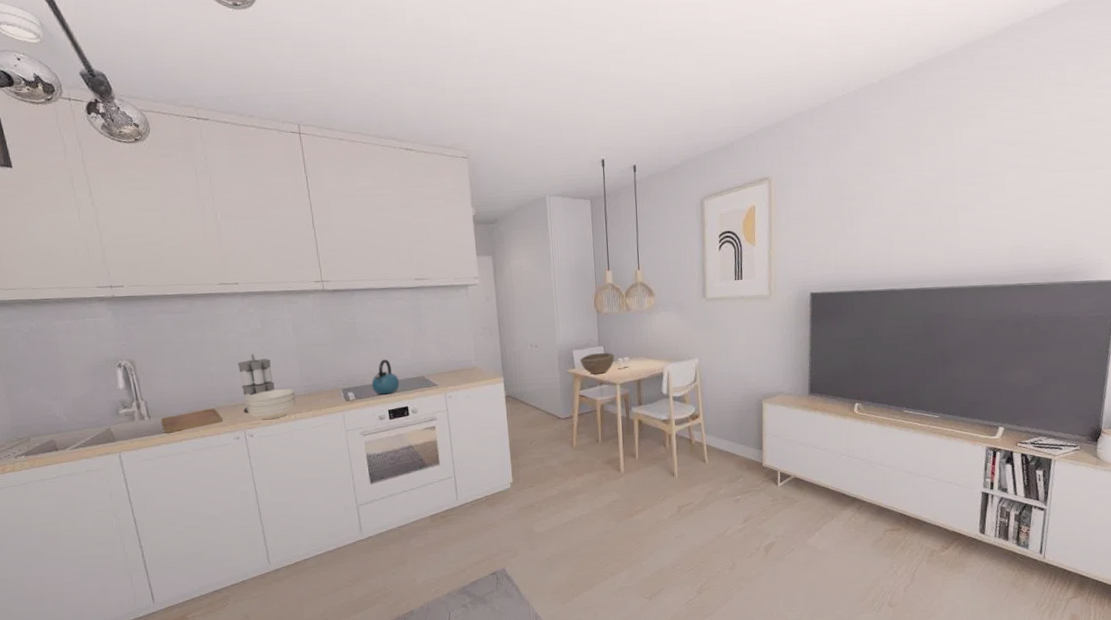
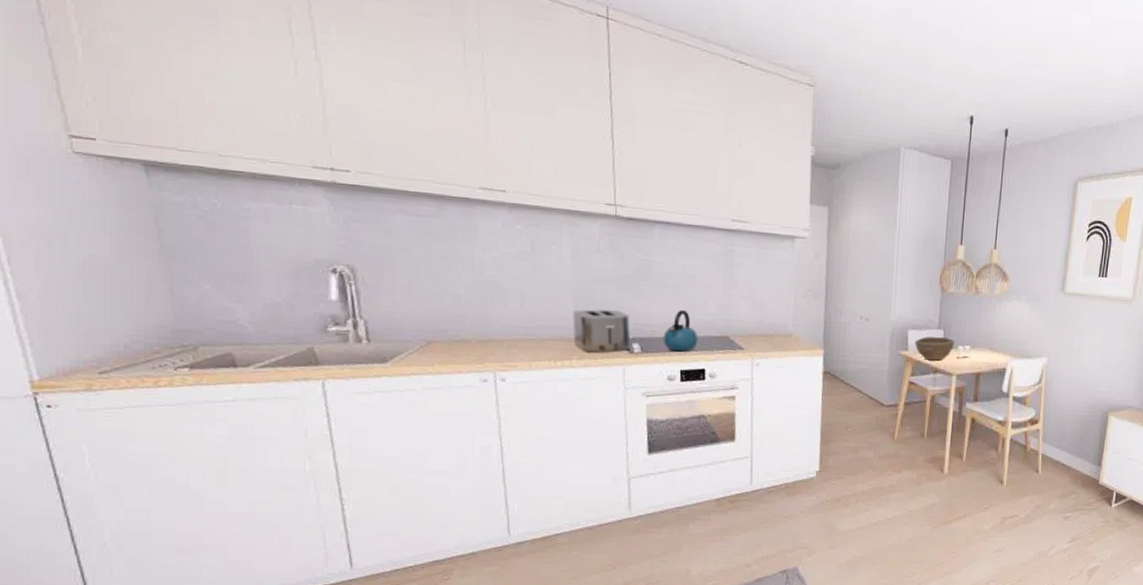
cutting board: present [161,408,223,433] -> none [384,340,468,364]
spice rack: present [237,353,275,414] -> none [494,279,540,352]
bowl: present [245,389,297,420] -> none [499,327,566,364]
toaster: none [299,366,347,406] -> present [572,309,631,354]

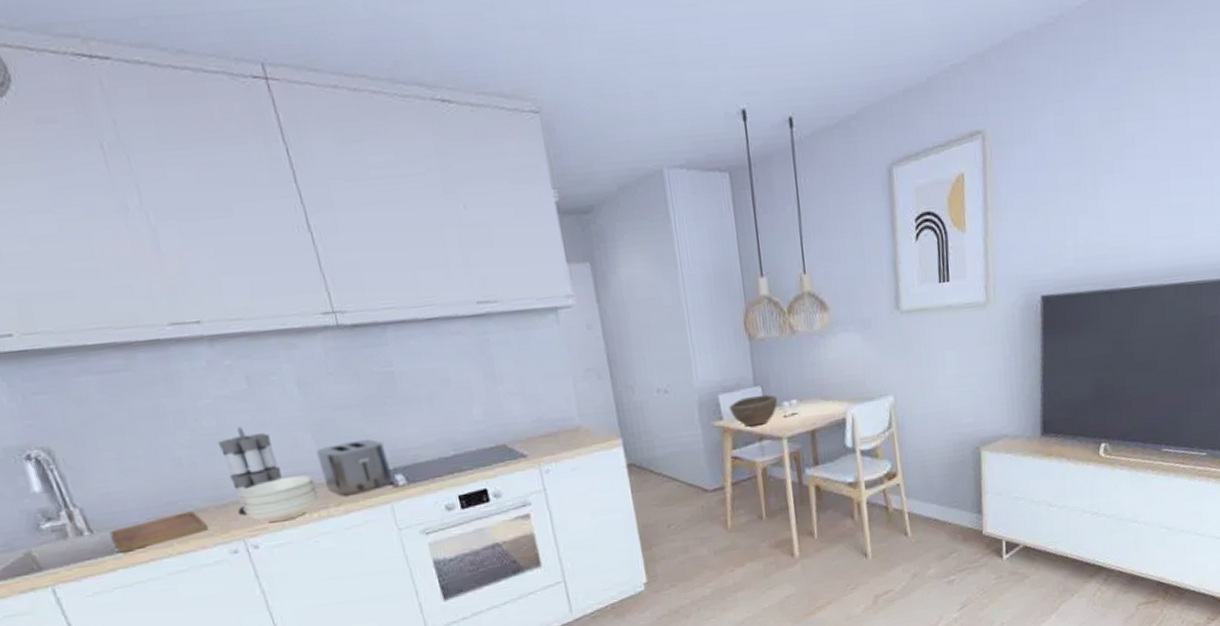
cutting board: none [384,340,468,364] -> present [109,511,209,553]
spice rack: none [494,279,540,352] -> present [217,426,282,516]
bowl: none [499,327,566,364] -> present [238,475,319,523]
kettle: present [663,310,698,352] -> none [428,424,472,475]

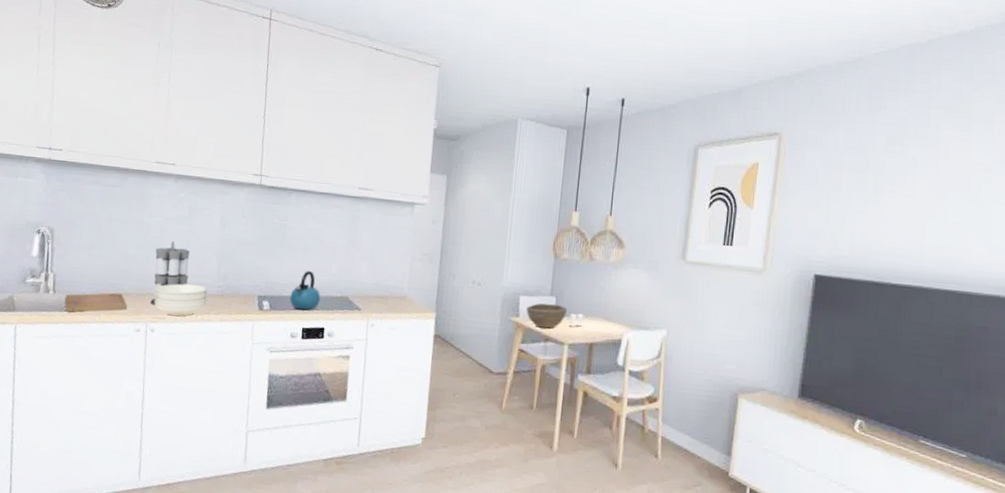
toaster: present [316,438,394,498] -> none [214,268,263,309]
kettle: none [428,424,472,475] -> present [289,271,321,311]

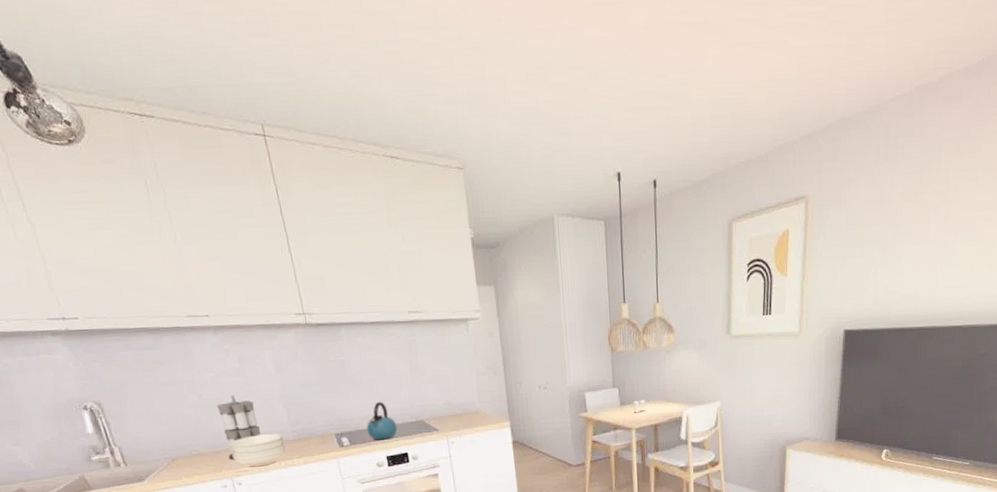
cutting board: present [64,292,128,313] -> none [138,454,207,481]
bowl: present [526,303,567,329] -> none [592,394,630,419]

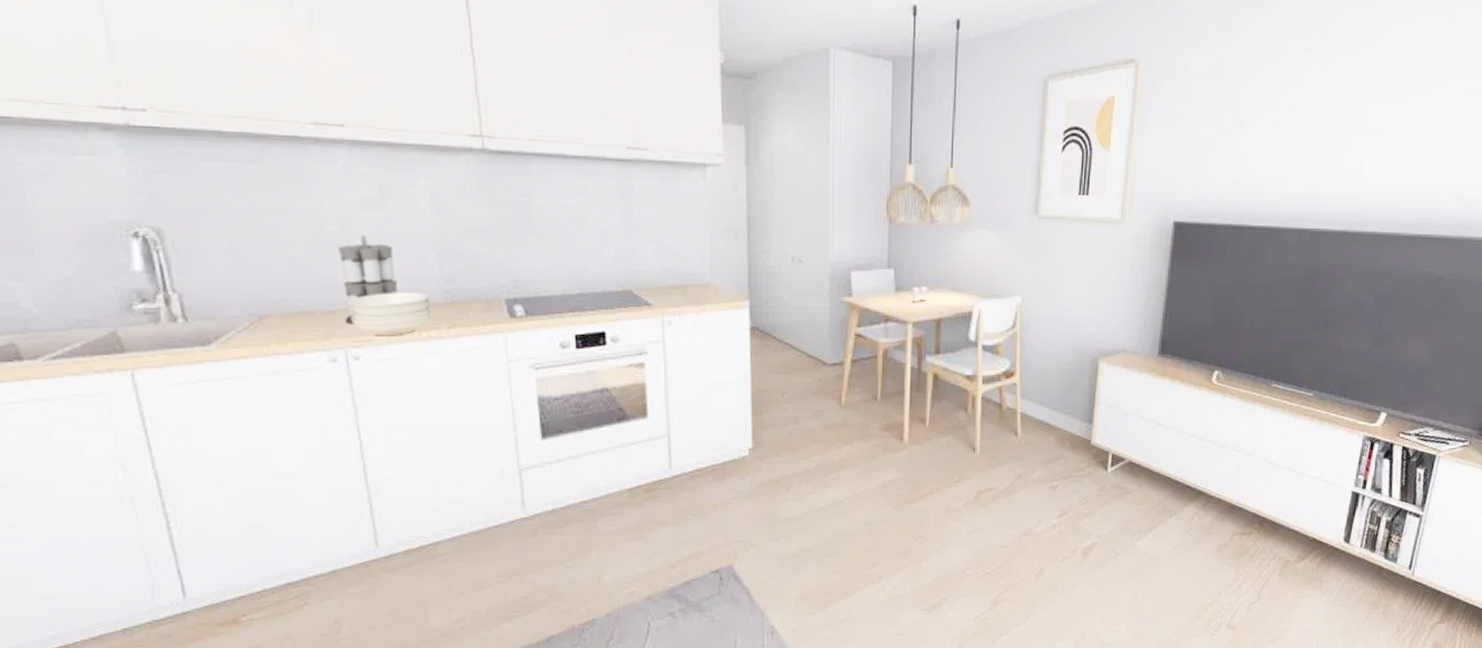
kettle: present [366,402,398,440] -> none [551,262,595,312]

